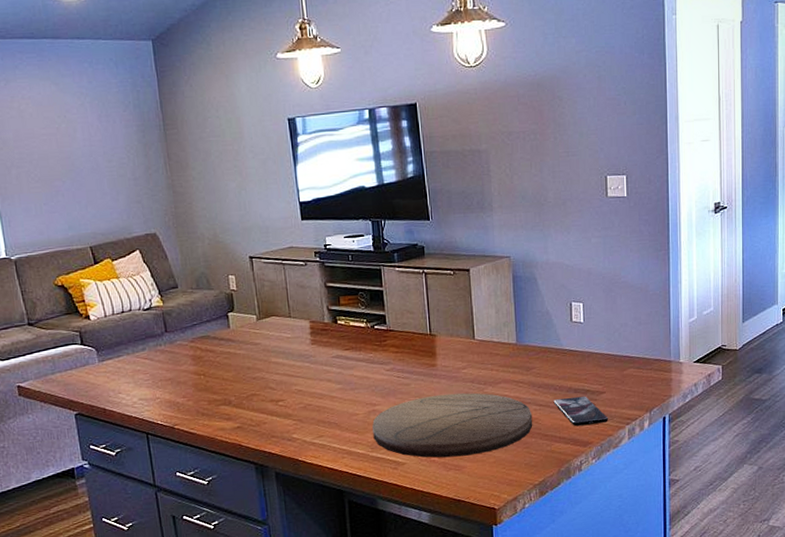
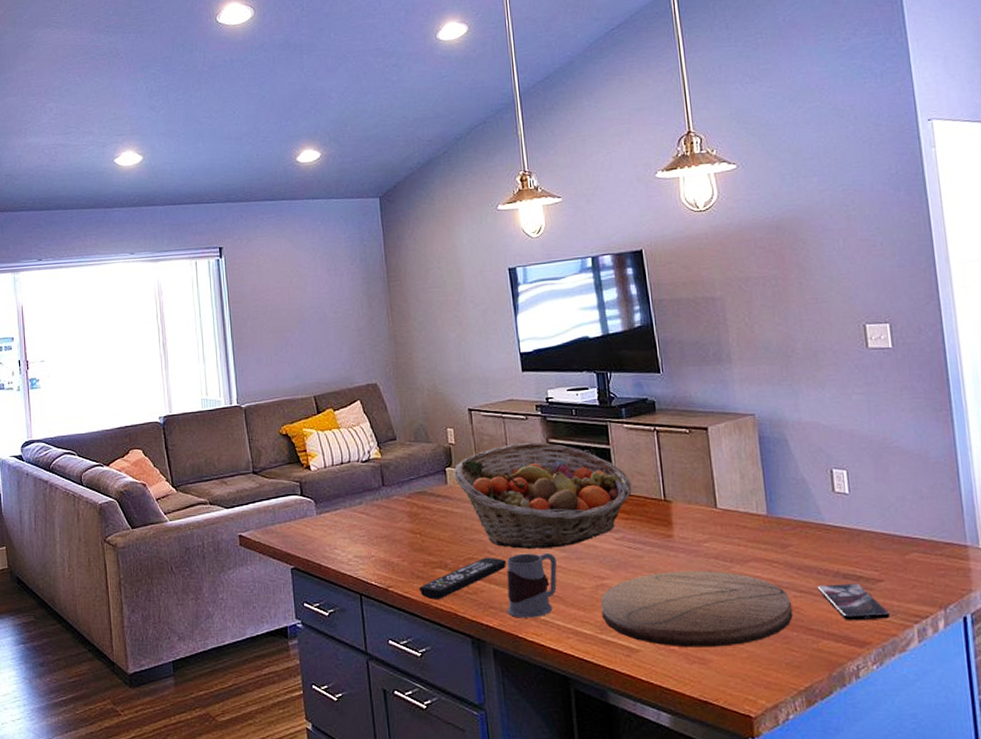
remote control: none [205,392,287,434] -> present [419,557,506,600]
fruit basket: none [235,286,402,384] -> present [452,442,632,549]
mug: none [287,385,334,444] -> present [506,552,557,618]

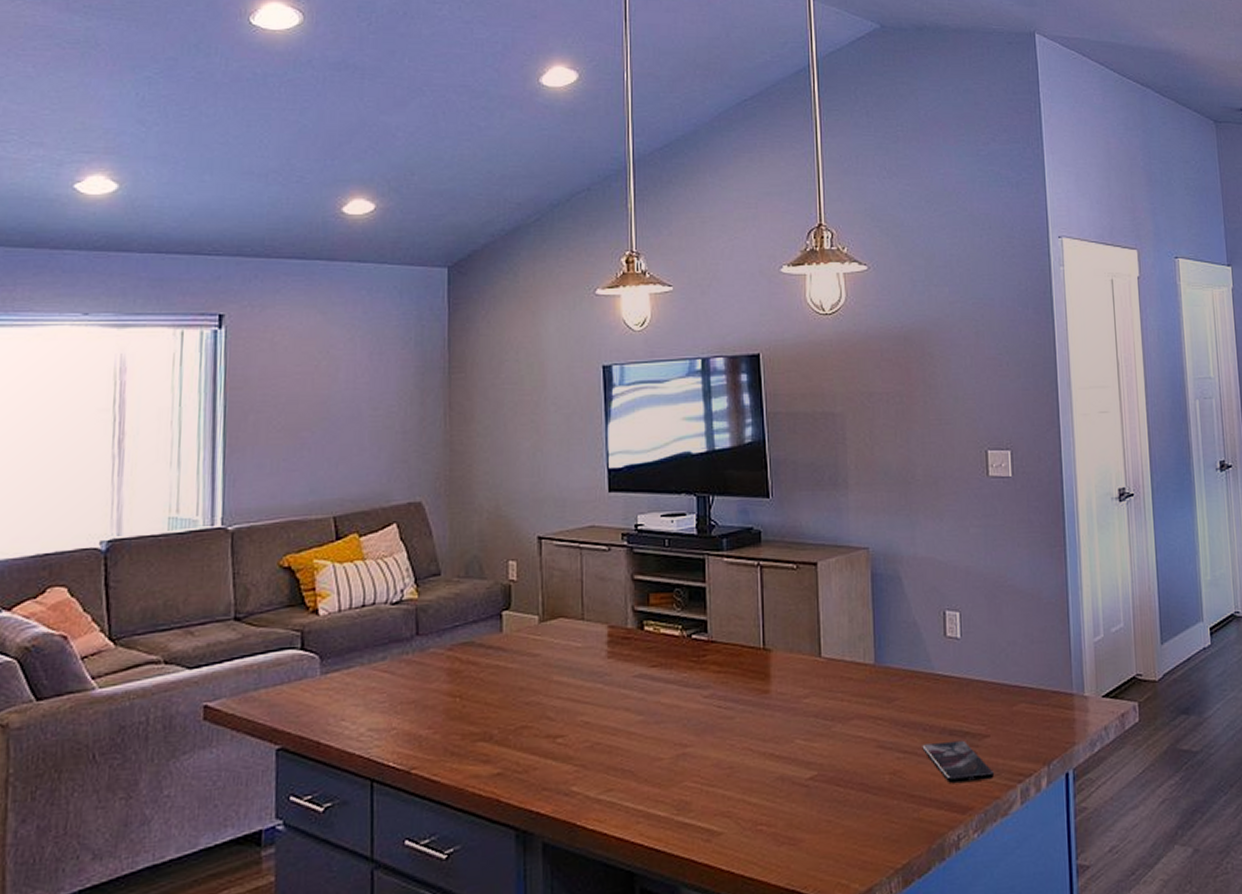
remote control: present [419,557,506,600] -> none [453,724,568,783]
fruit basket: present [452,442,632,549] -> none [510,578,727,713]
mug: present [506,552,557,618] -> none [564,716,631,801]
cutting board: present [601,570,793,648] -> none [681,731,895,826]

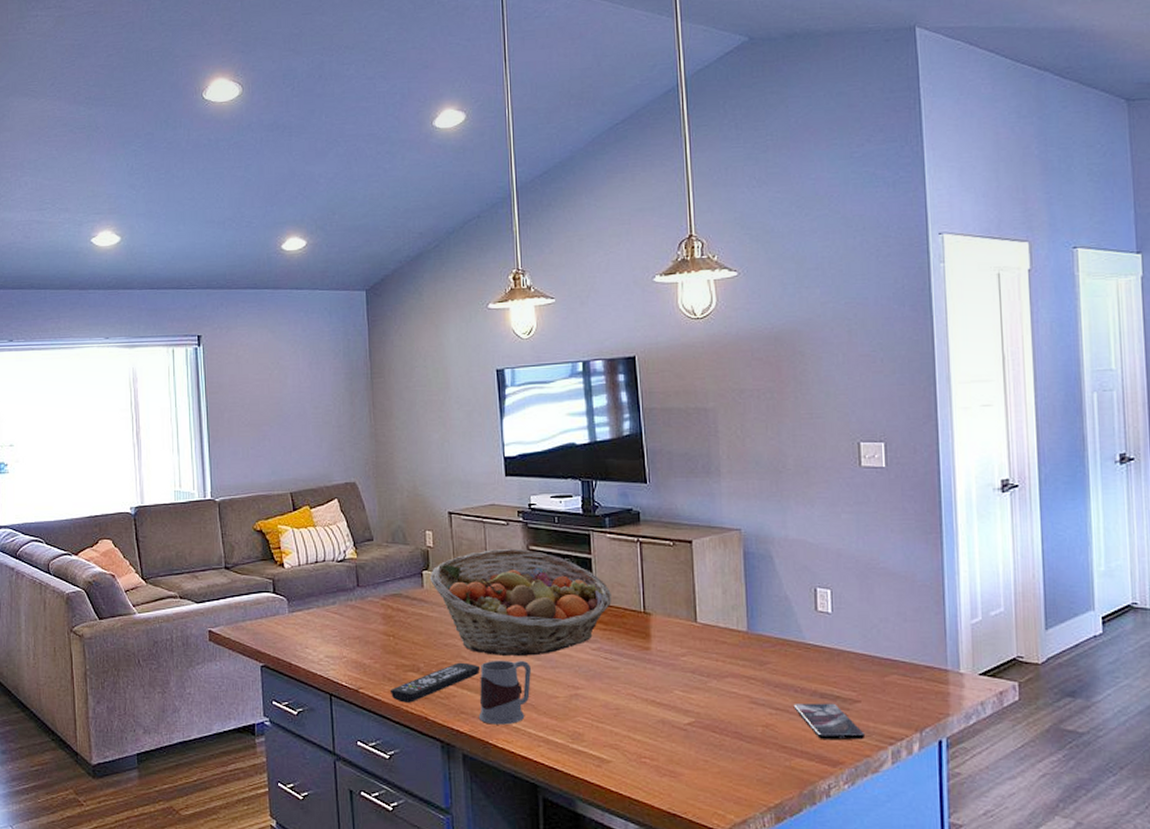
remote control: none [453,724,568,783] -> present [391,662,480,703]
fruit basket: none [510,578,727,713] -> present [429,548,611,656]
mug: none [564,716,631,801] -> present [478,660,531,725]

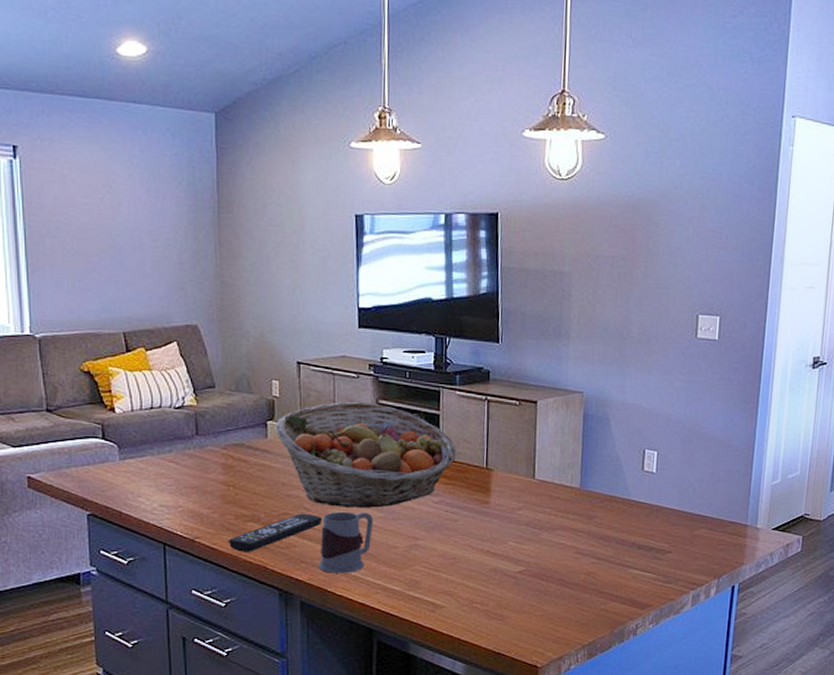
smartphone: present [793,703,864,740] -> none [613,553,671,586]

